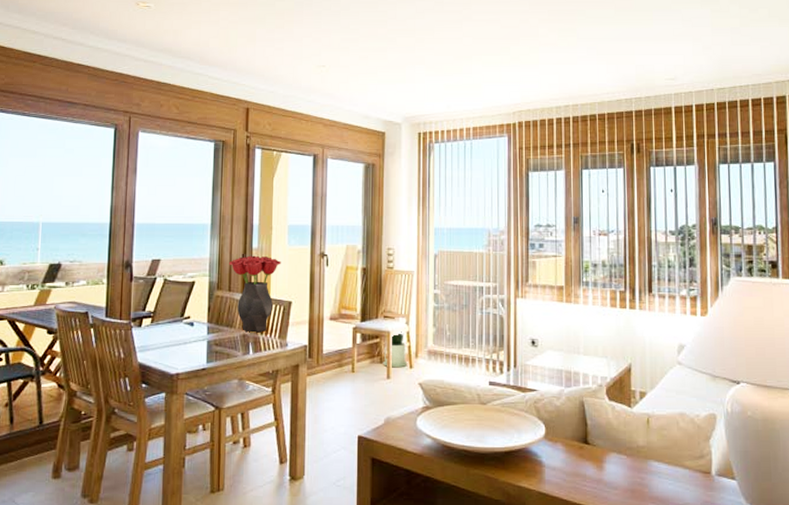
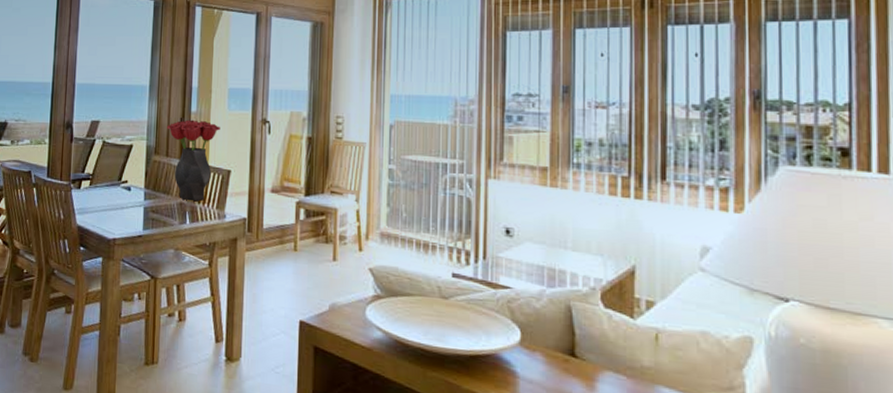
planter: present [382,332,408,368] -> none [328,209,357,250]

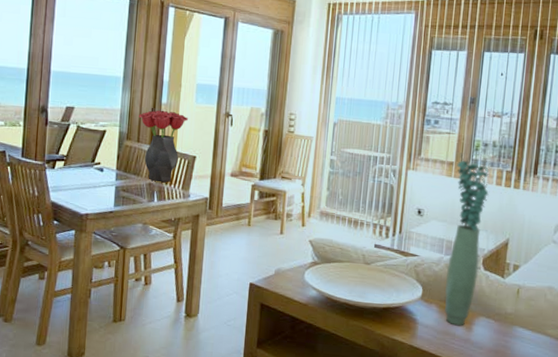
vase: none [551,155,600,383] -> present [443,153,489,326]

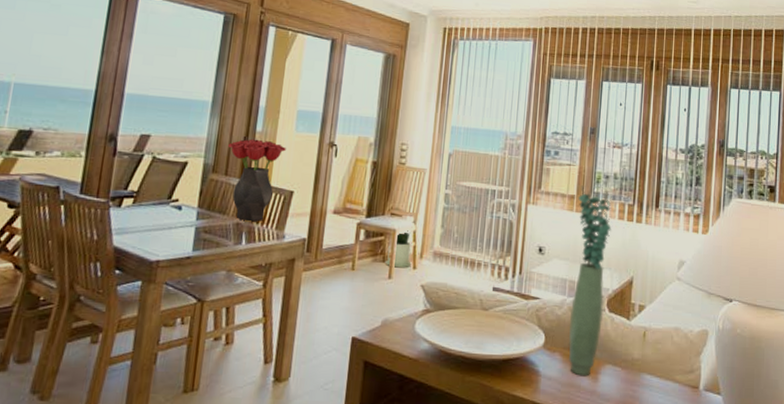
planter: none [277,192,301,225] -> present [384,230,412,268]

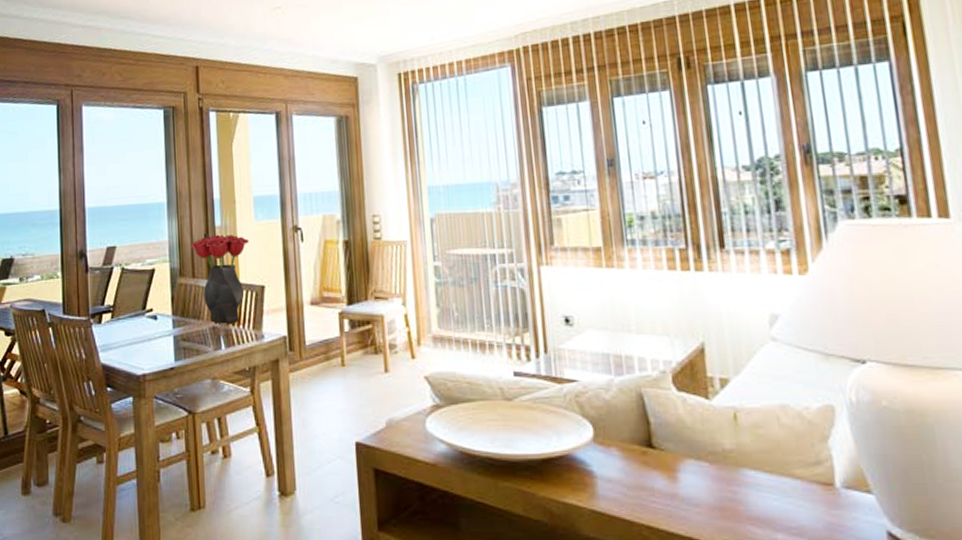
planter: present [384,230,412,268] -> none [377,315,409,359]
vase: present [568,185,611,377] -> none [606,233,670,476]

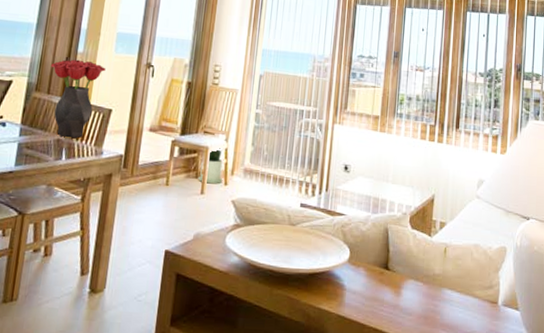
planter: none [377,315,409,359] -> present [197,148,223,184]

